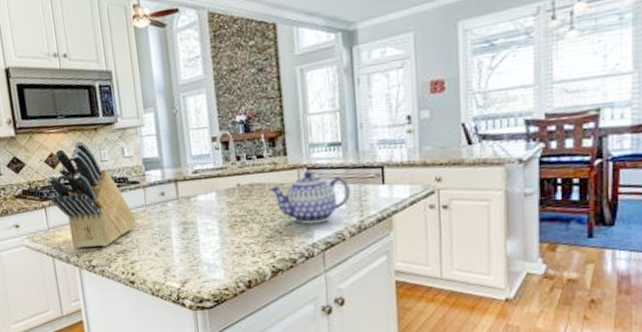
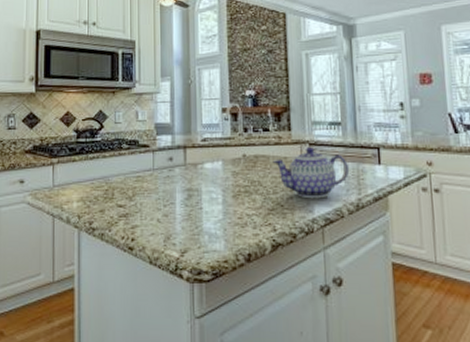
knife block: present [47,140,136,249] -> none [59,101,142,210]

